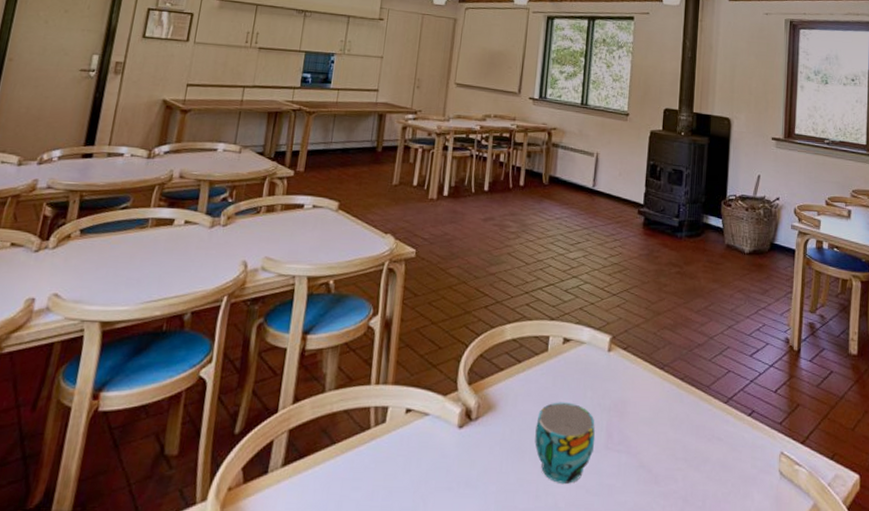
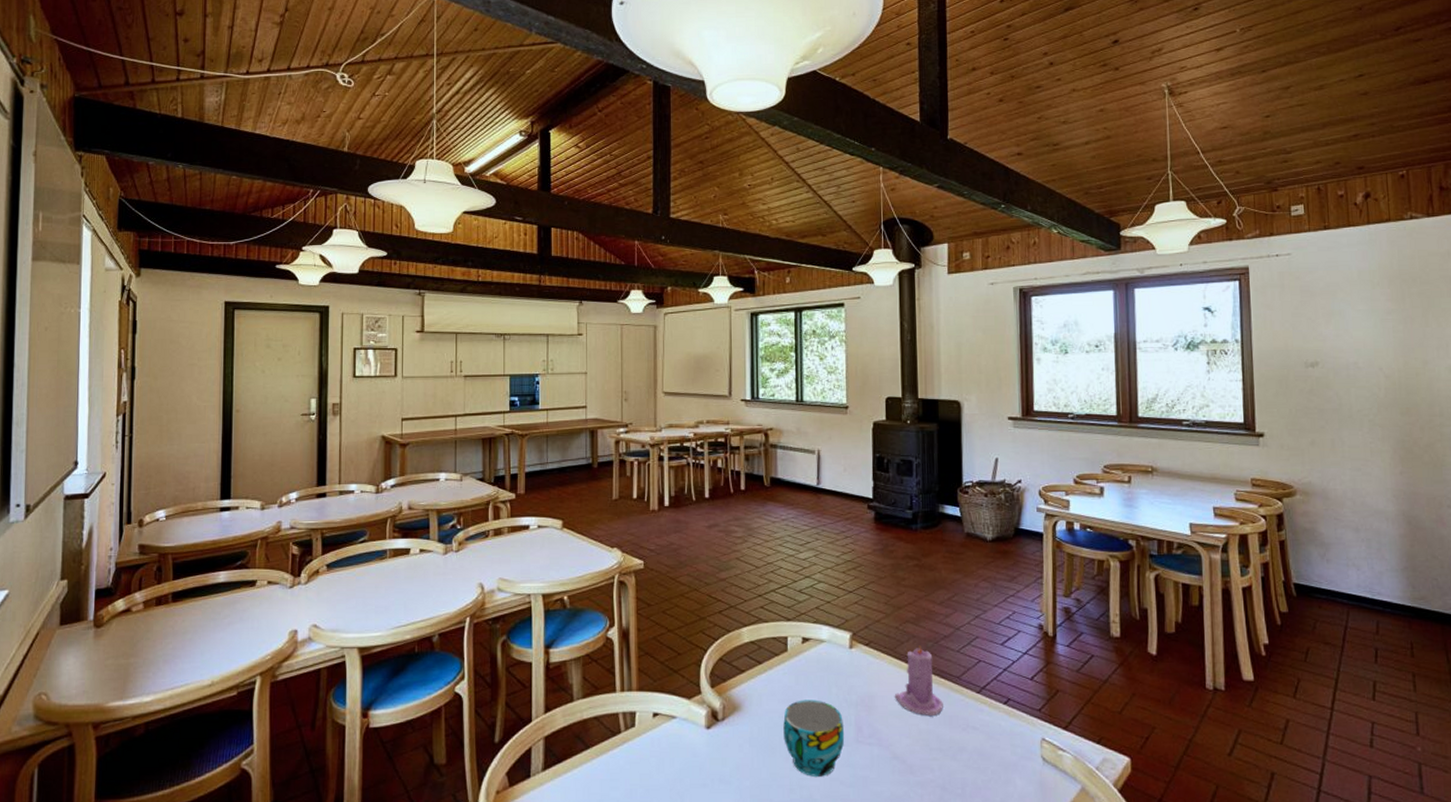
candle: none [646,352,692,426] -> present [894,645,943,717]

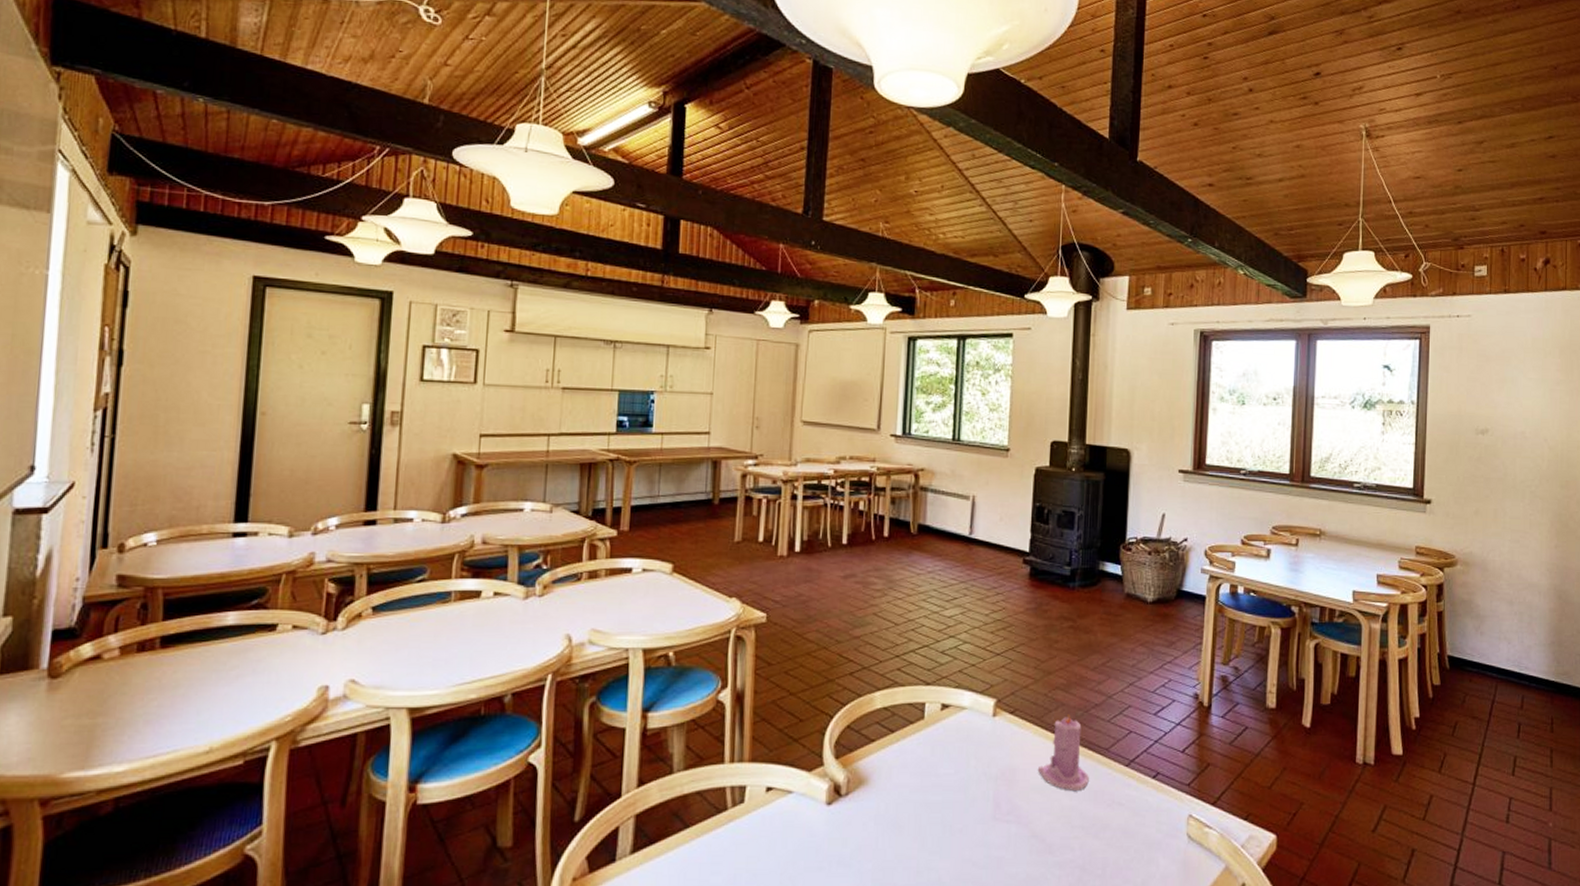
cup: present [783,699,845,777] -> none [913,773,981,858]

